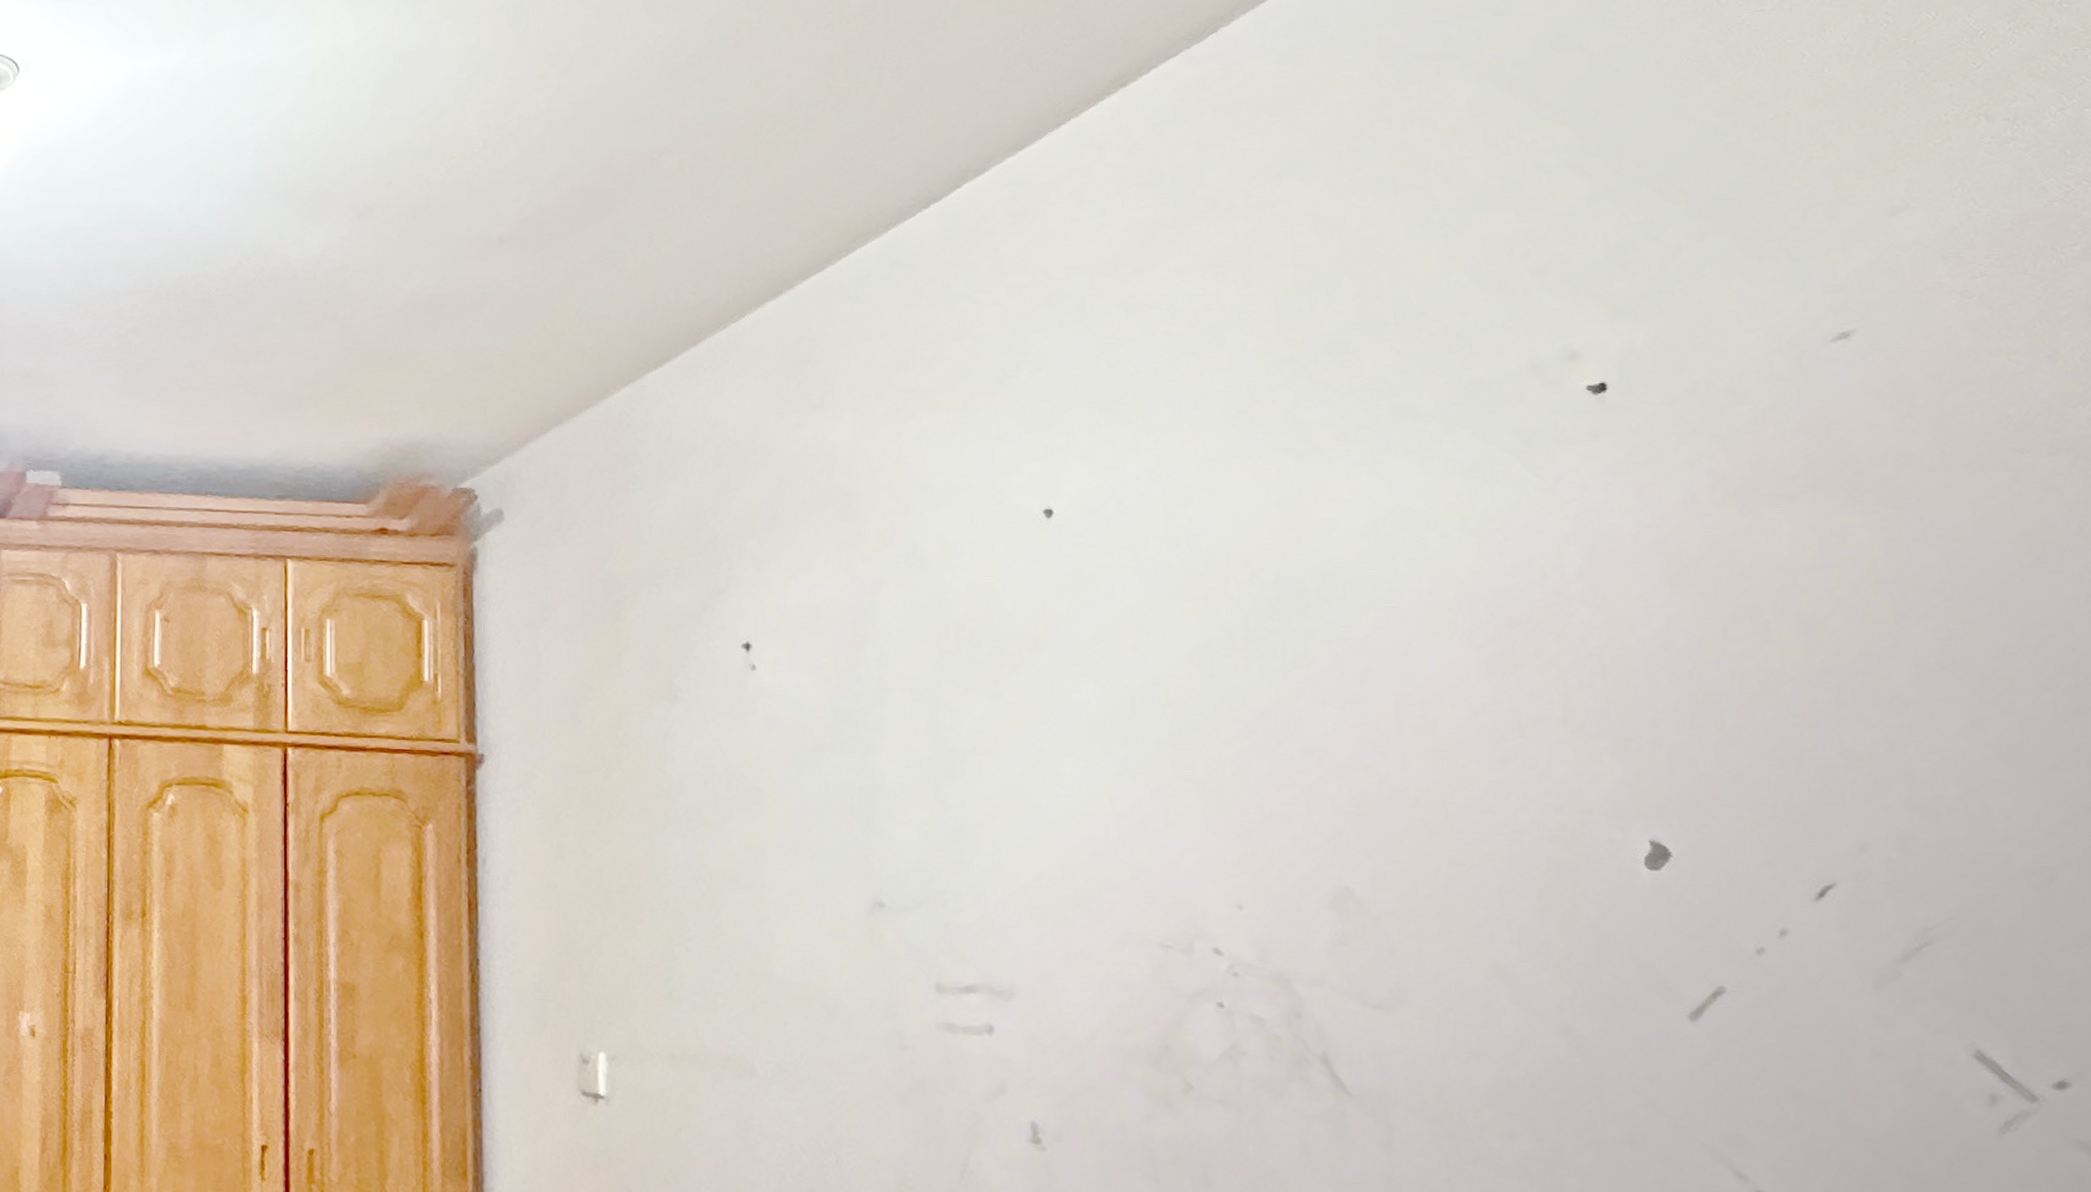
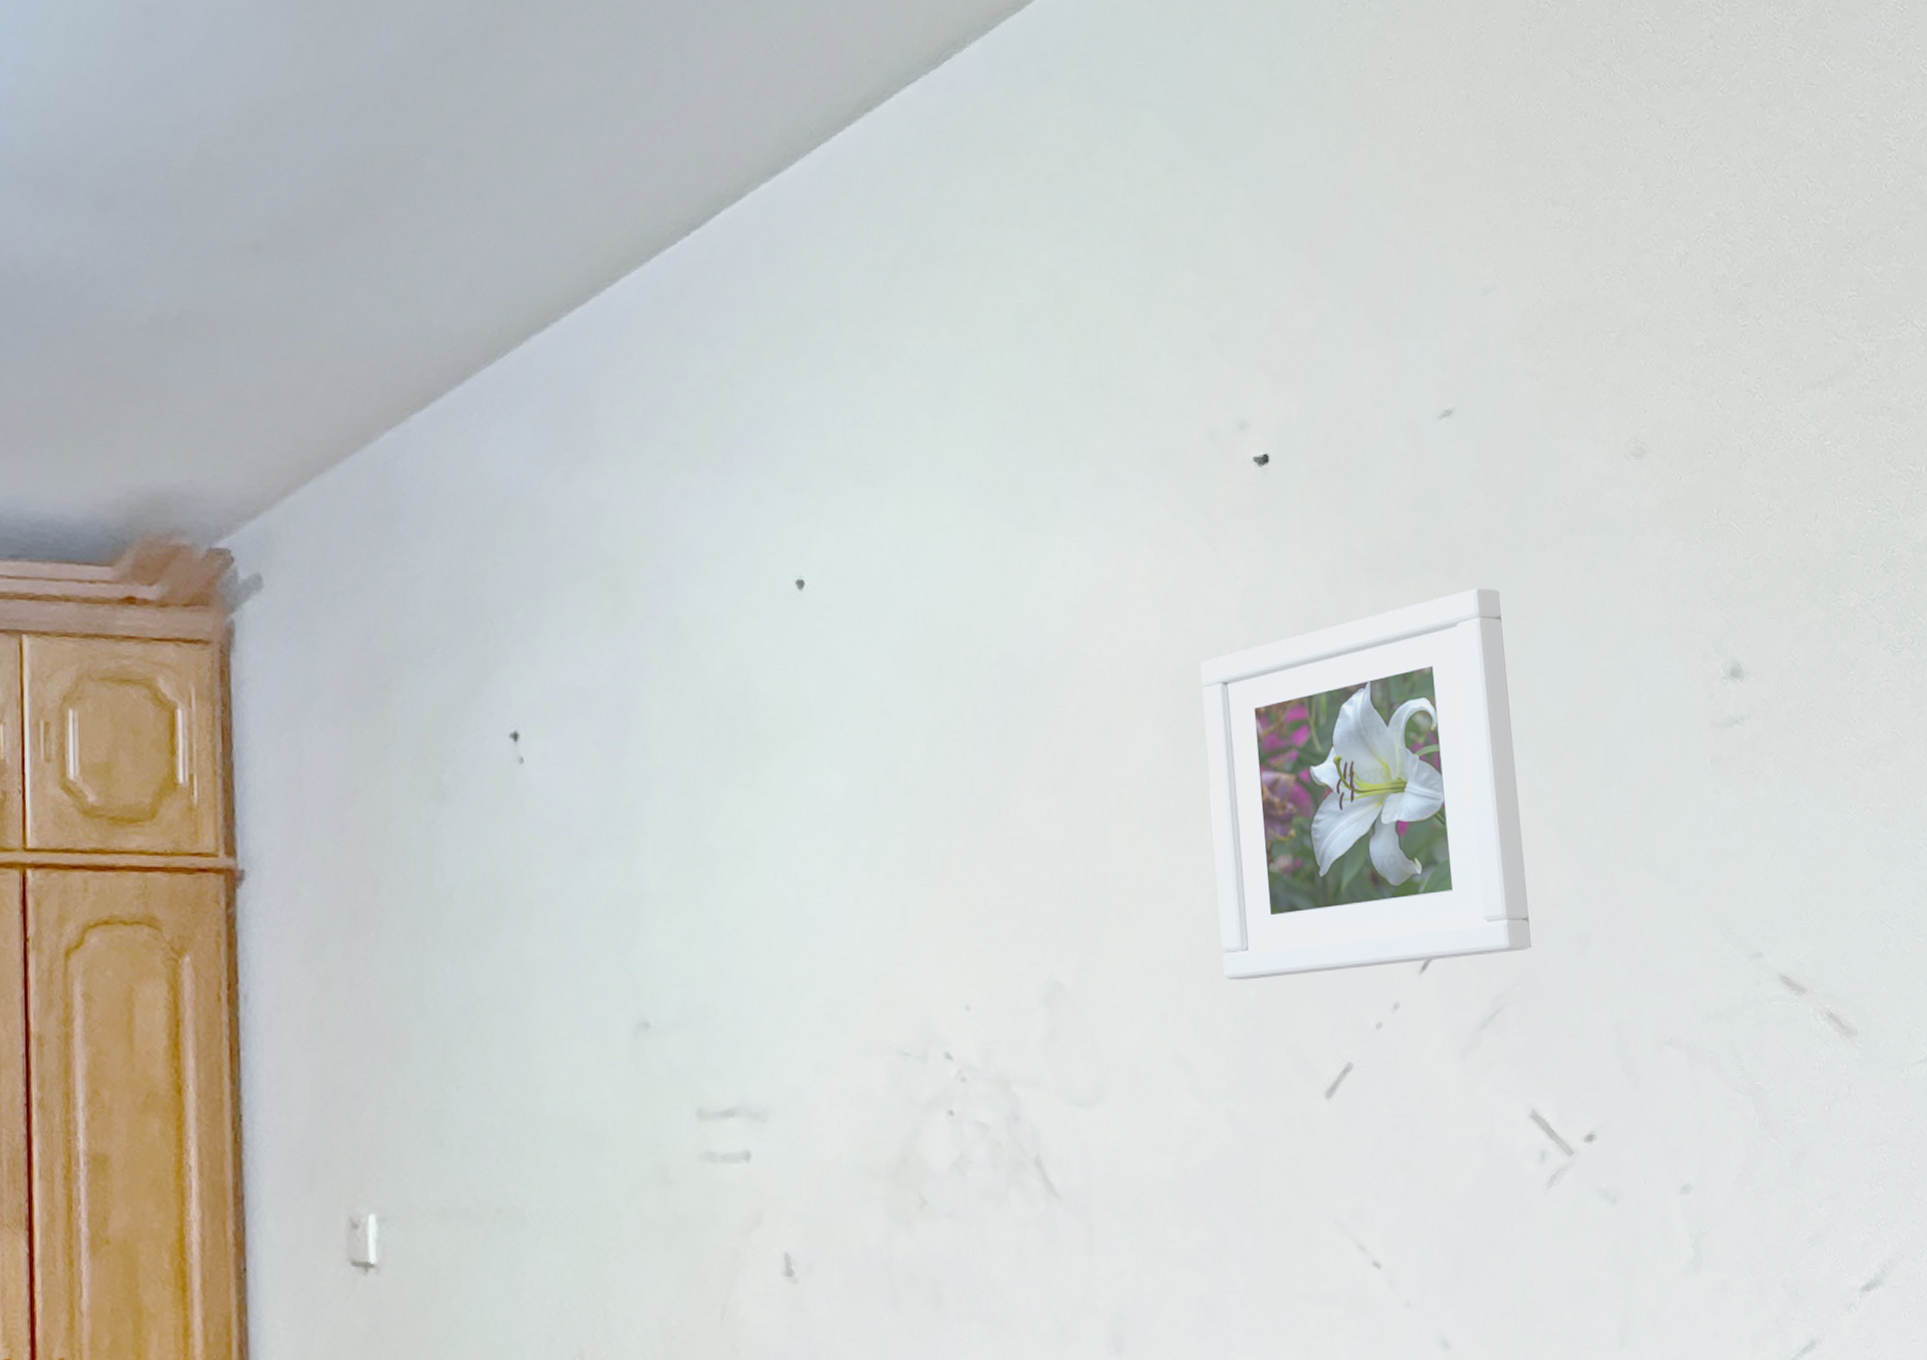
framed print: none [1521,511,1972,897] -> present [1200,588,1531,980]

